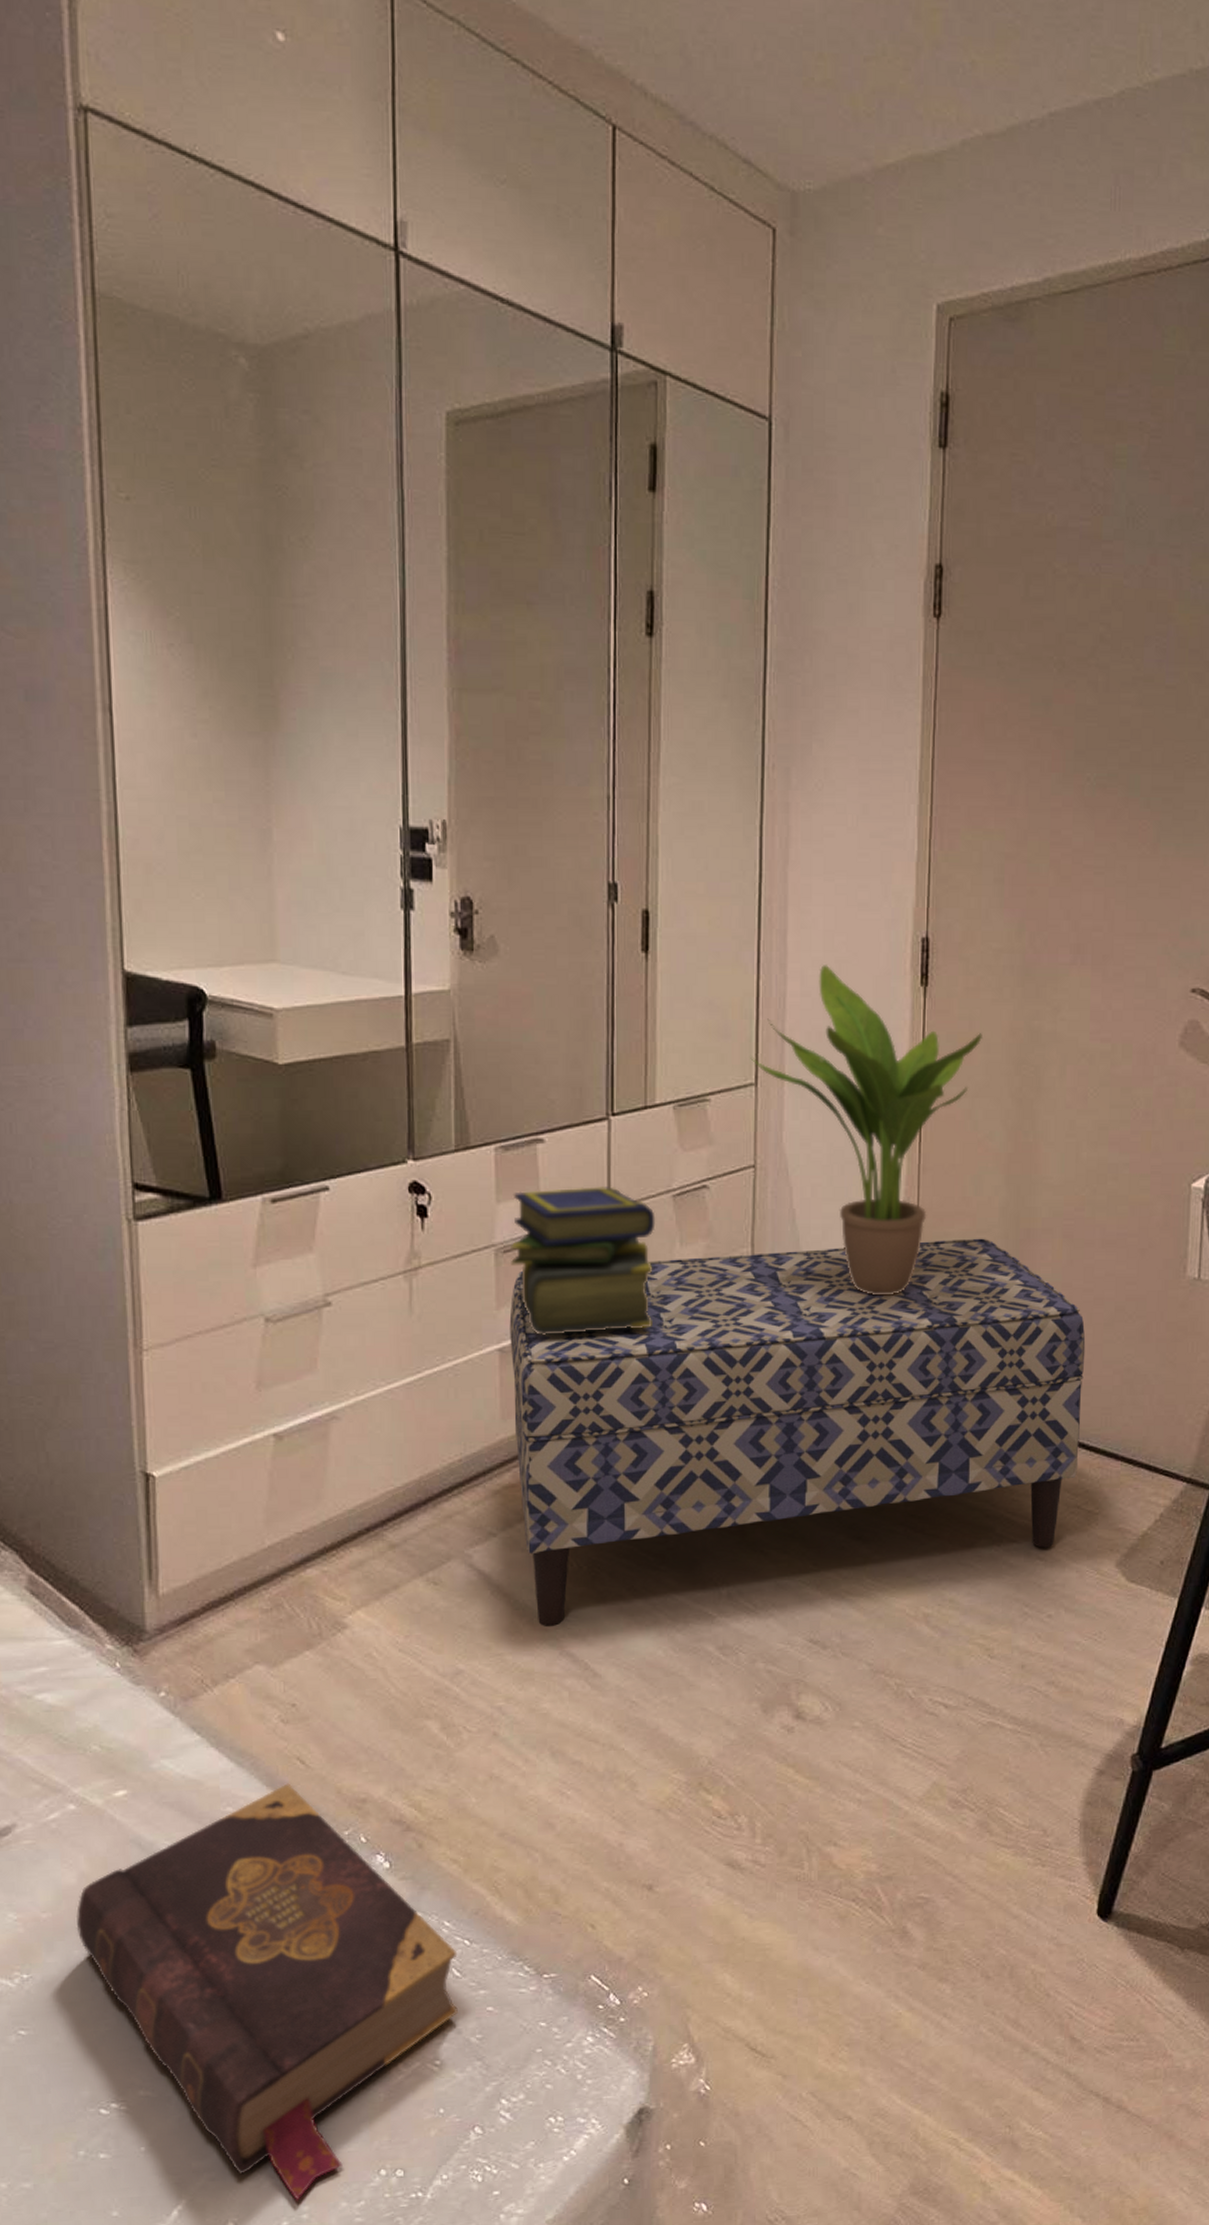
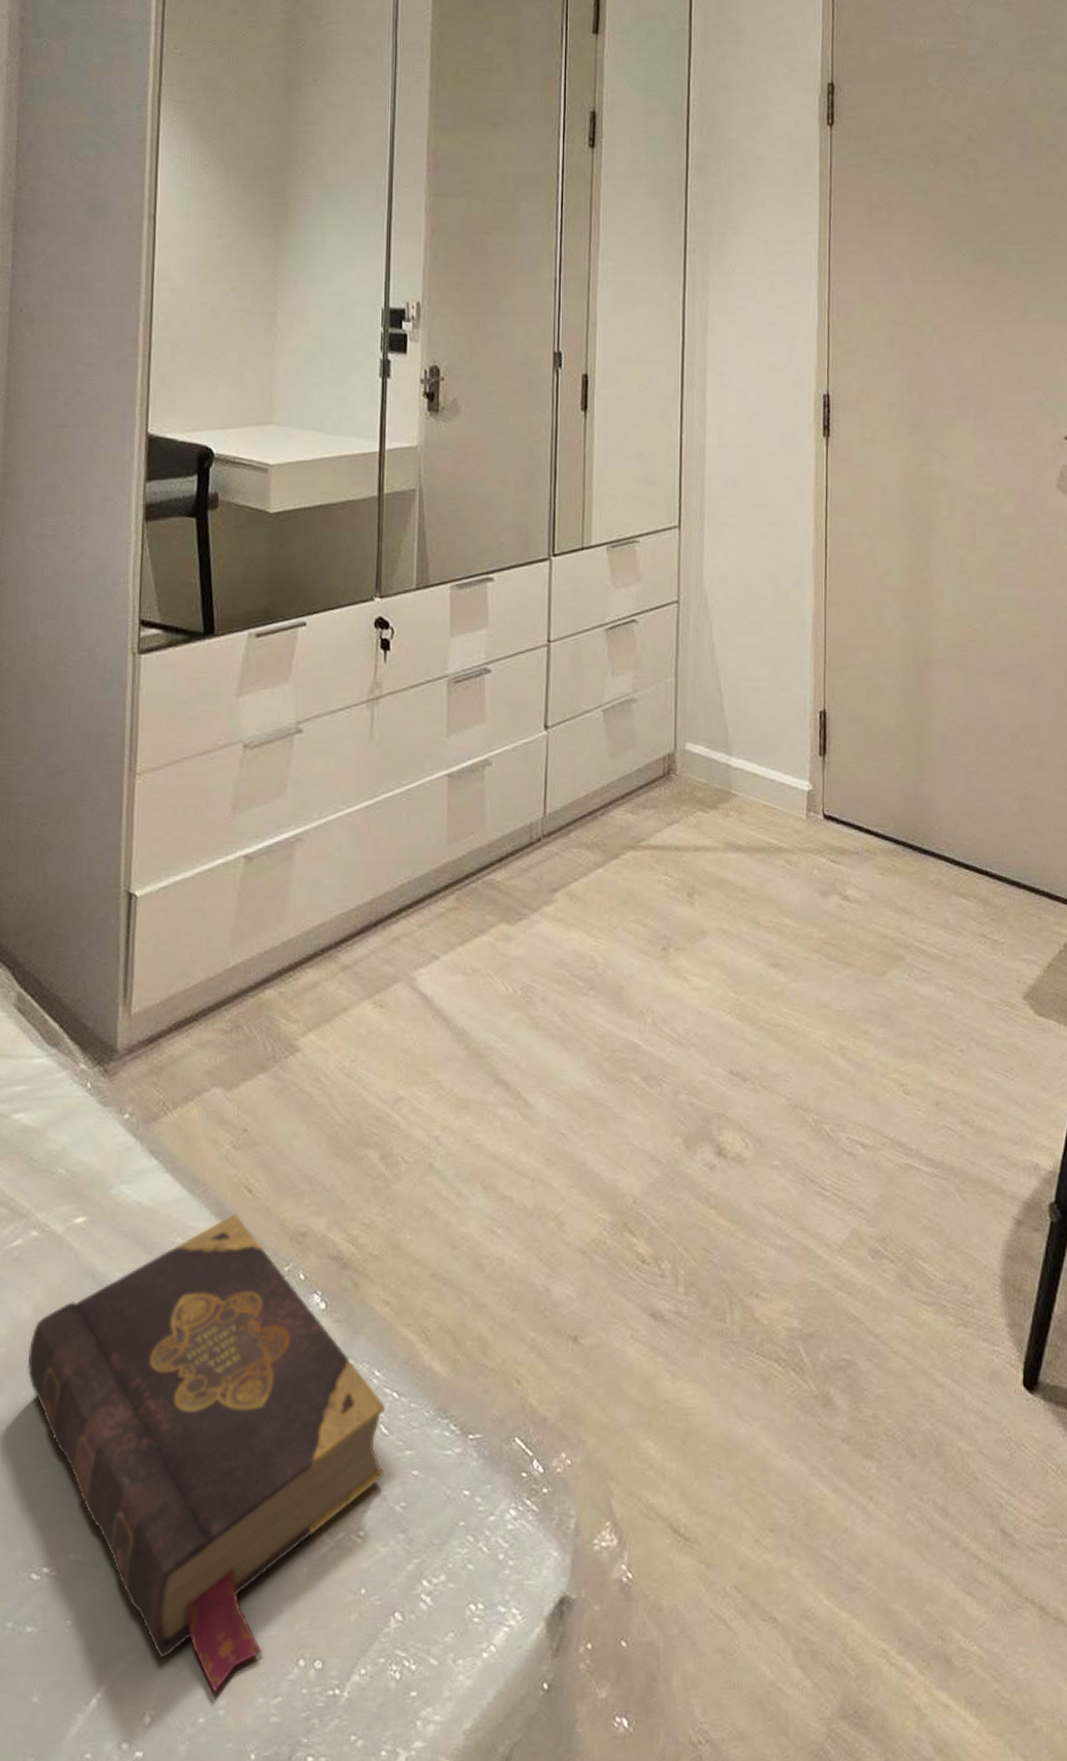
bench: present [509,1238,1086,1626] -> none [458,668,985,1052]
stack of books: present [511,1187,656,1335] -> none [461,621,590,761]
potted plant: present [750,965,982,1296] -> none [674,420,879,724]

